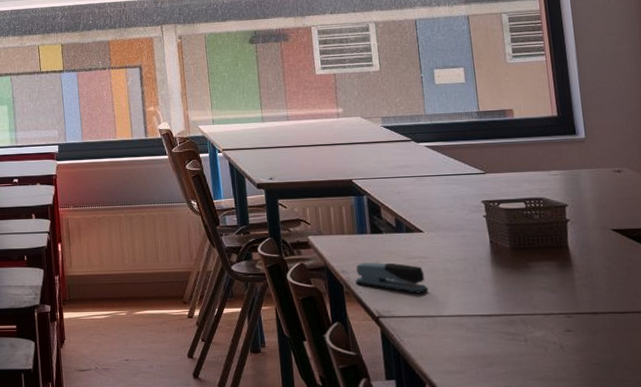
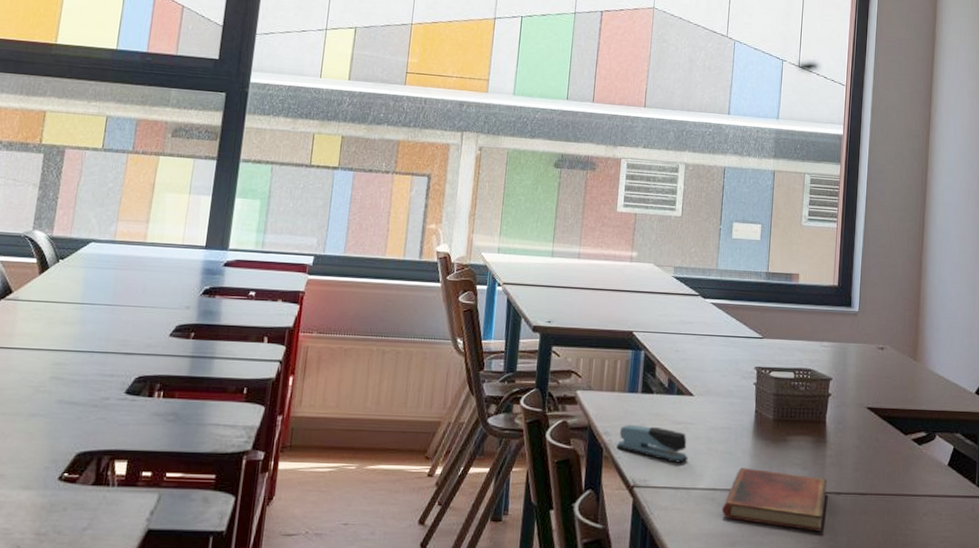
diary: none [472,294,583,350] -> present [722,467,827,532]

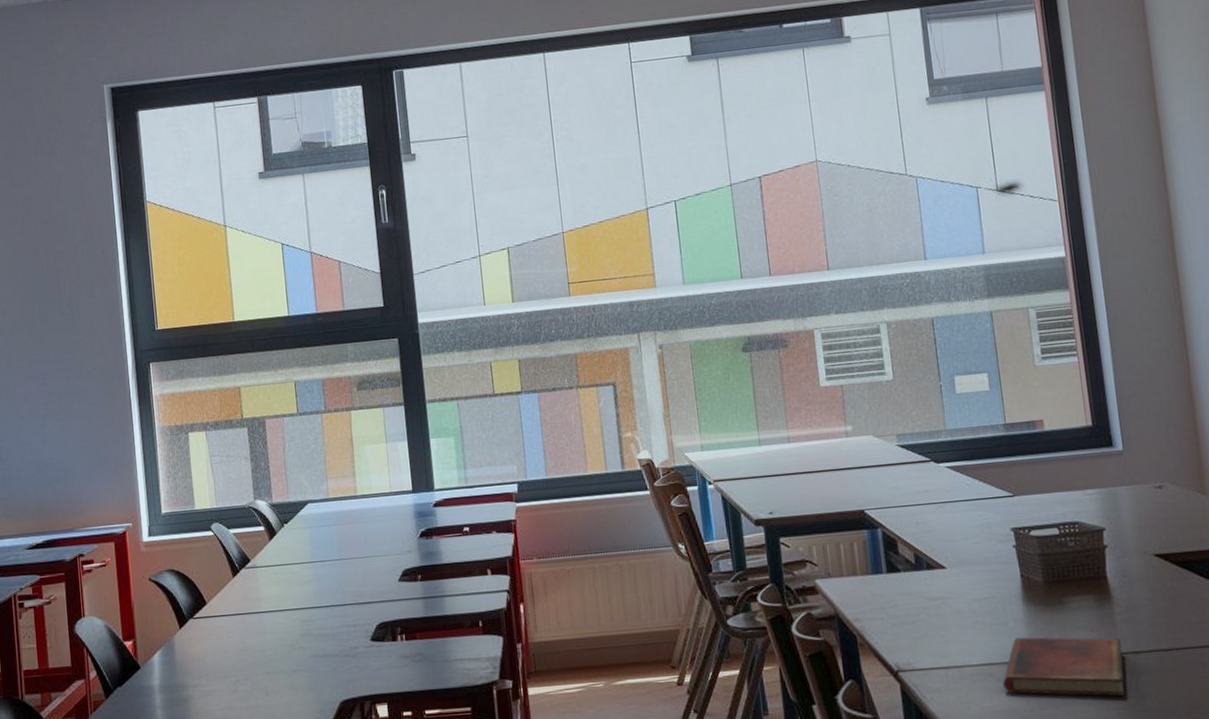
stapler: present [616,424,688,463] -> none [869,606,954,642]

